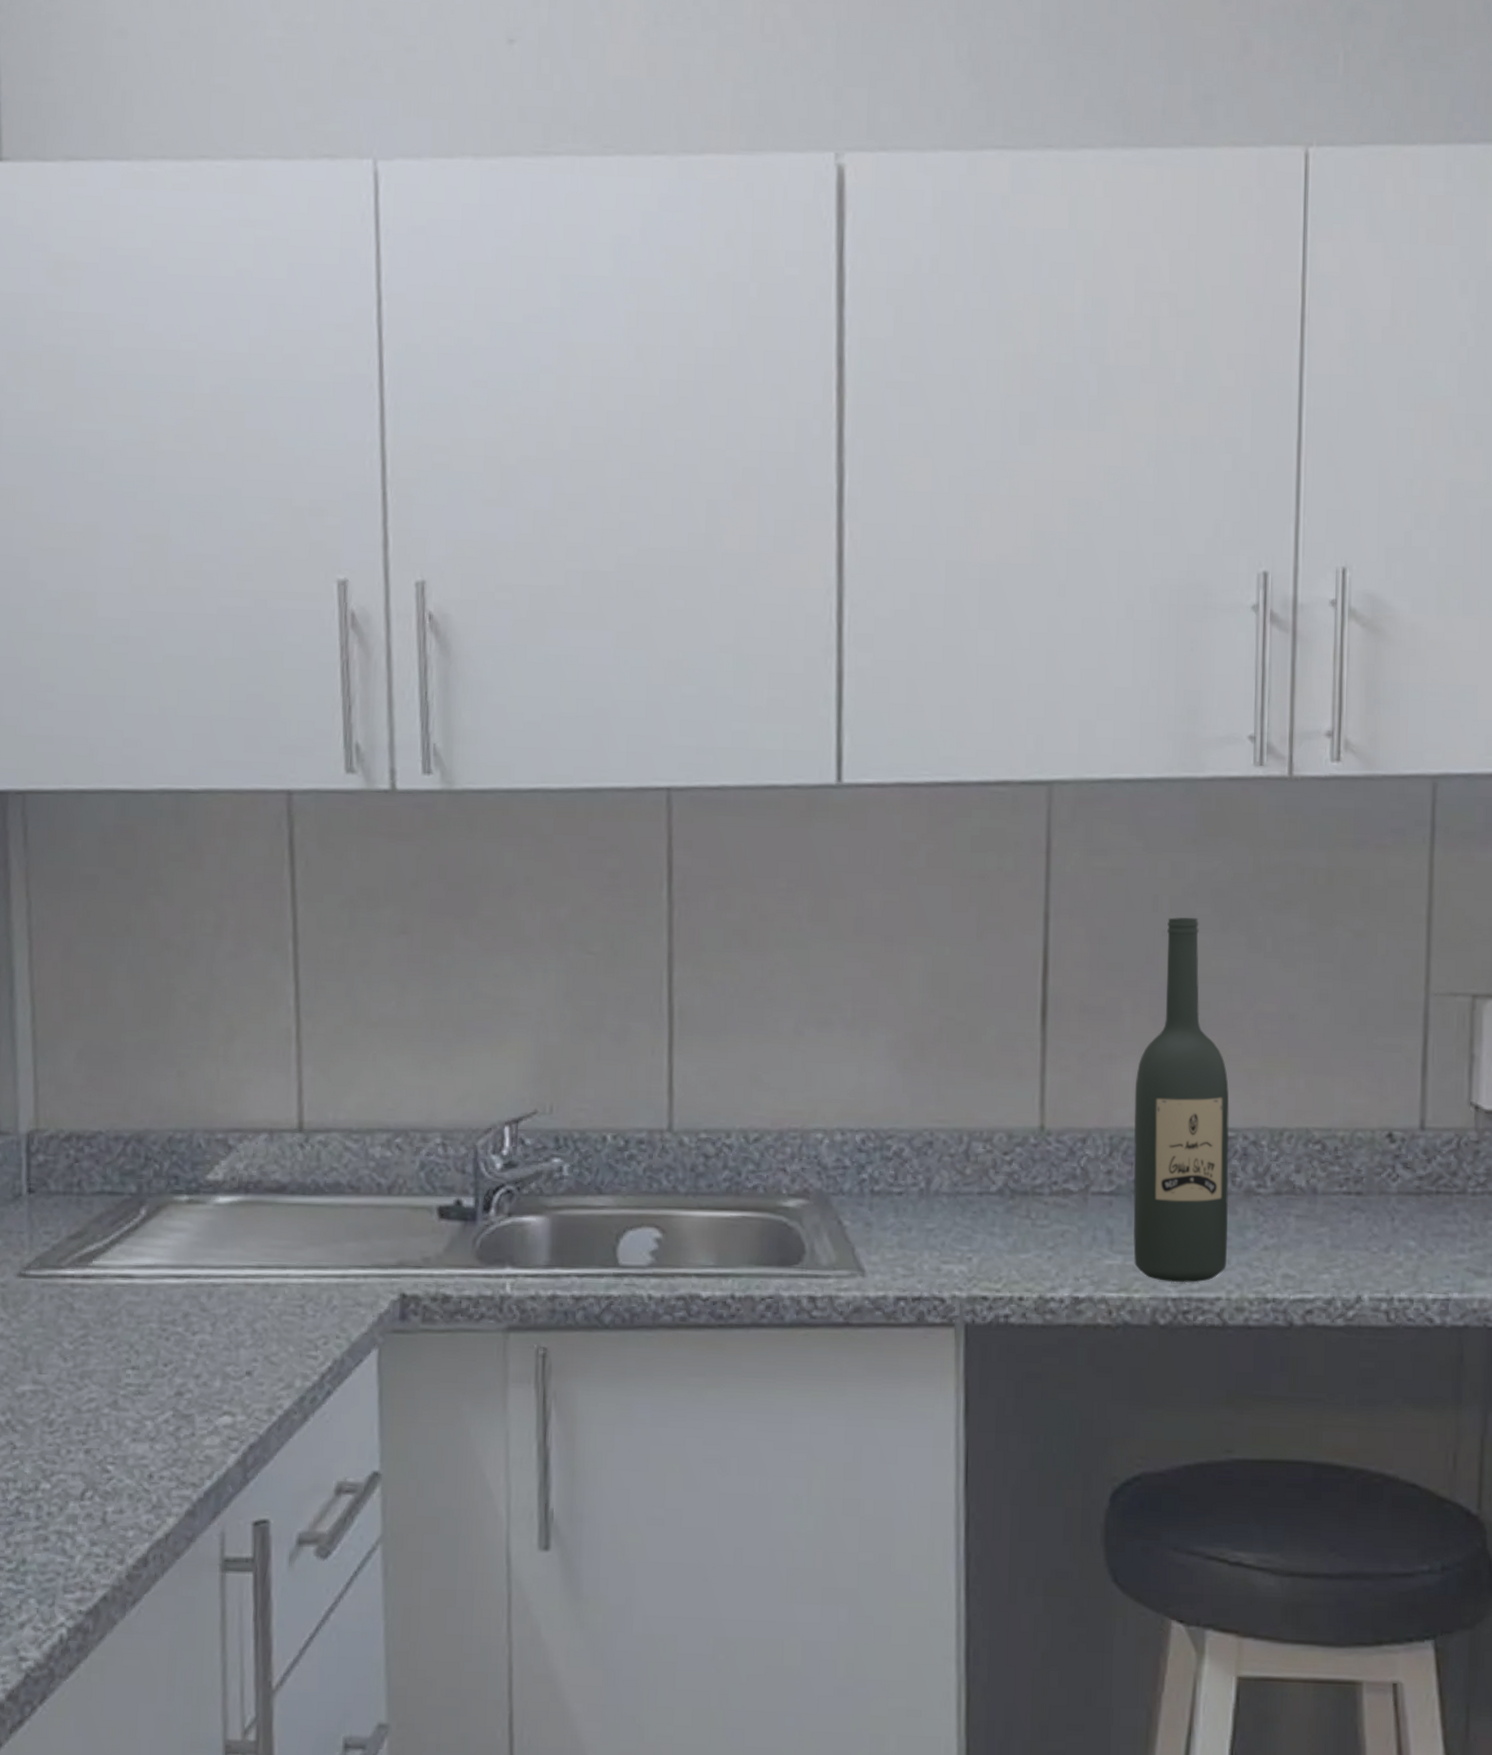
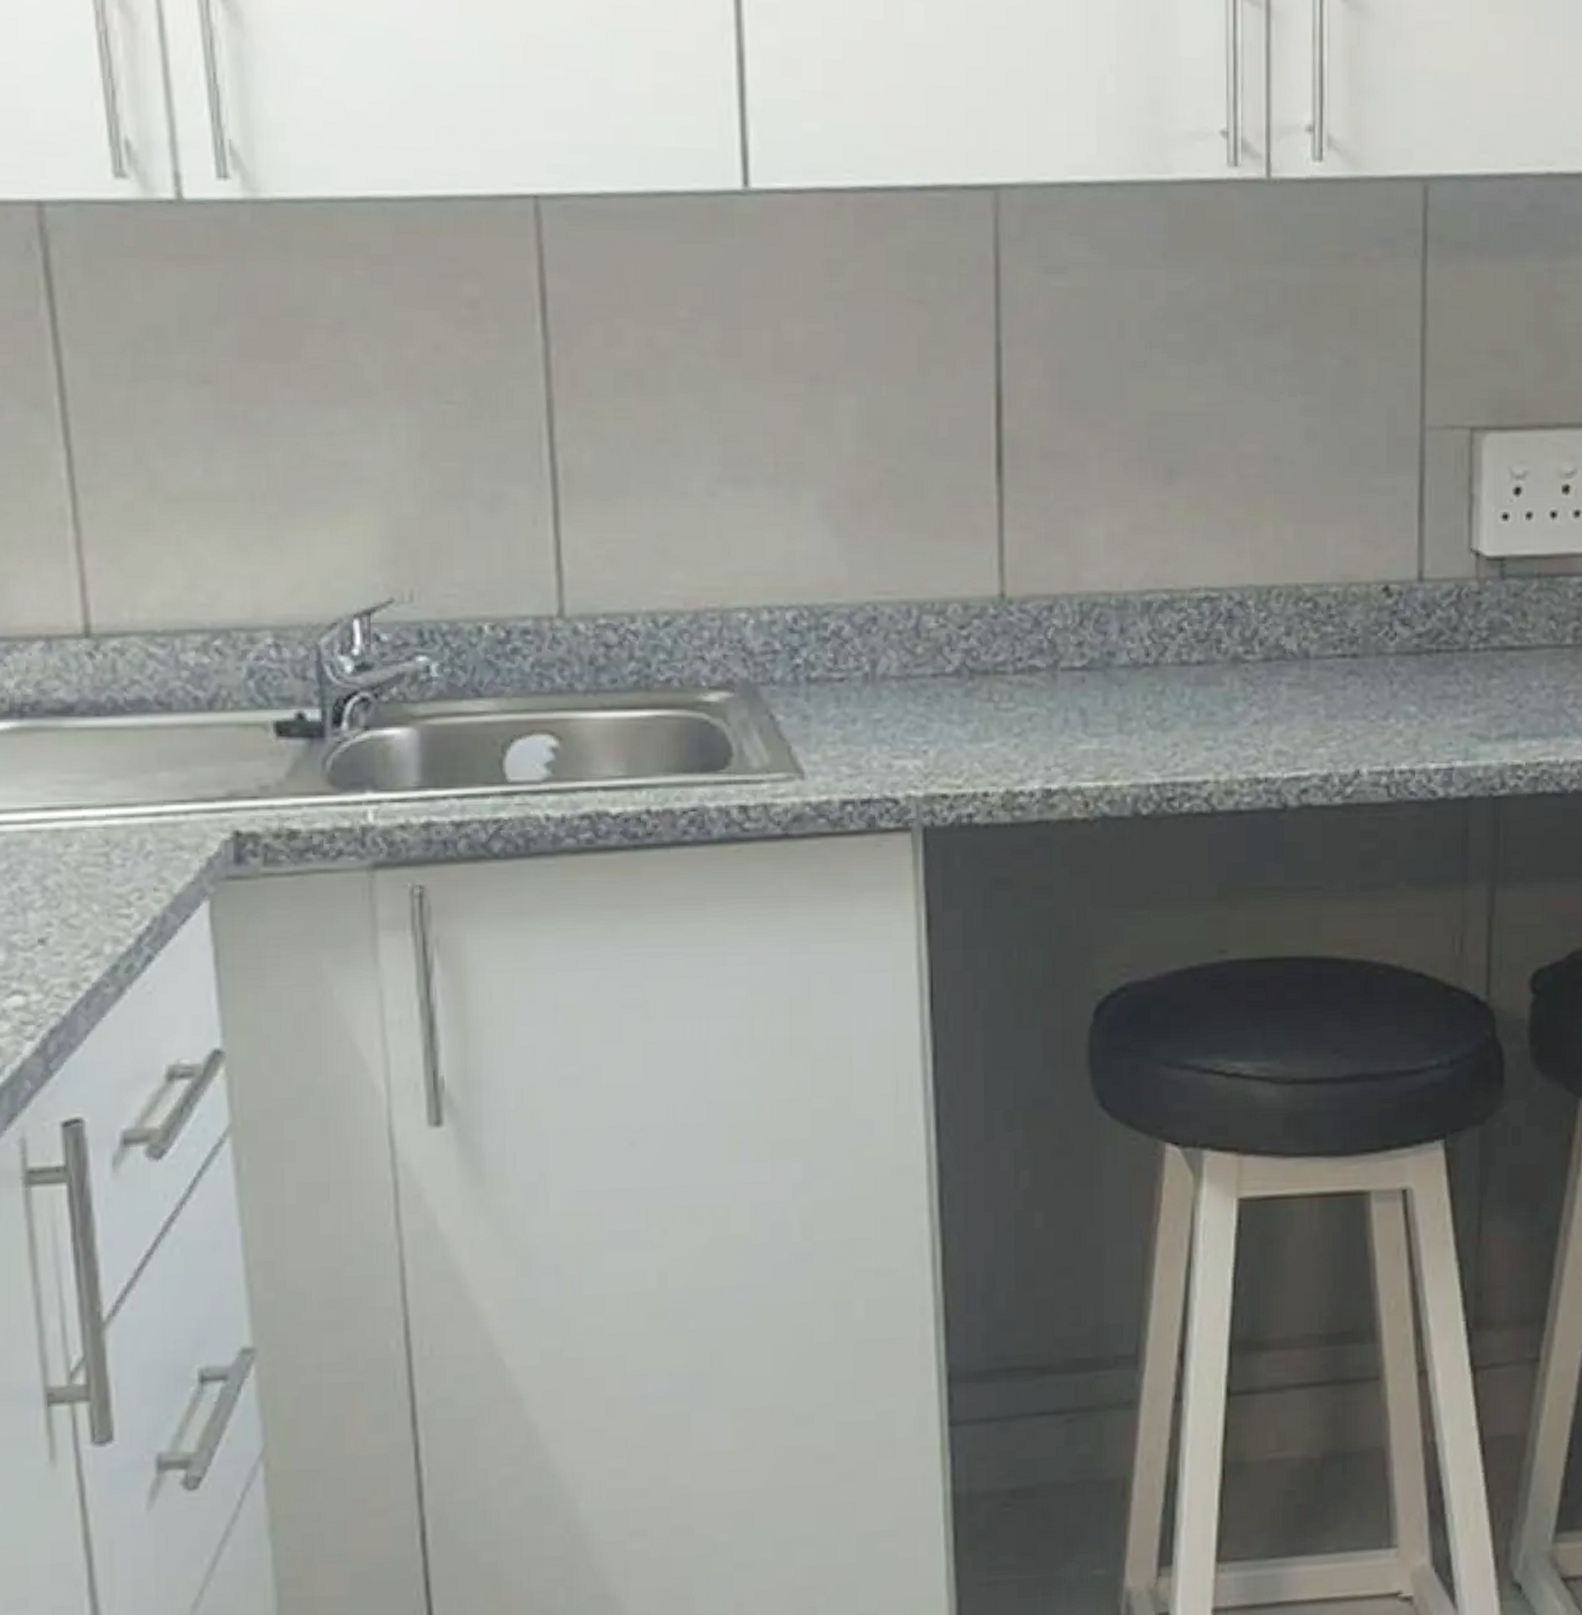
wine bottle: present [1133,917,1230,1283] -> none [1105,345,1214,767]

